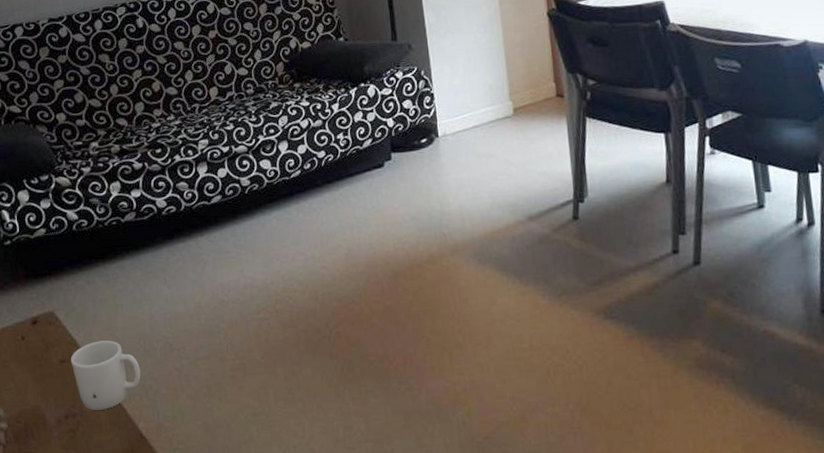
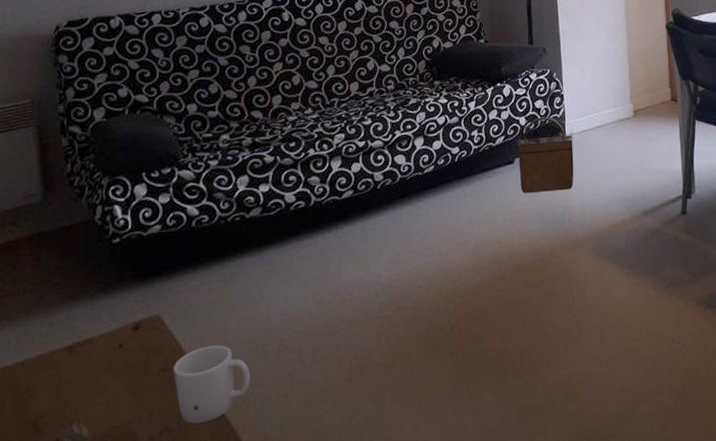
handbag: none [386,117,450,197] -> present [517,117,574,193]

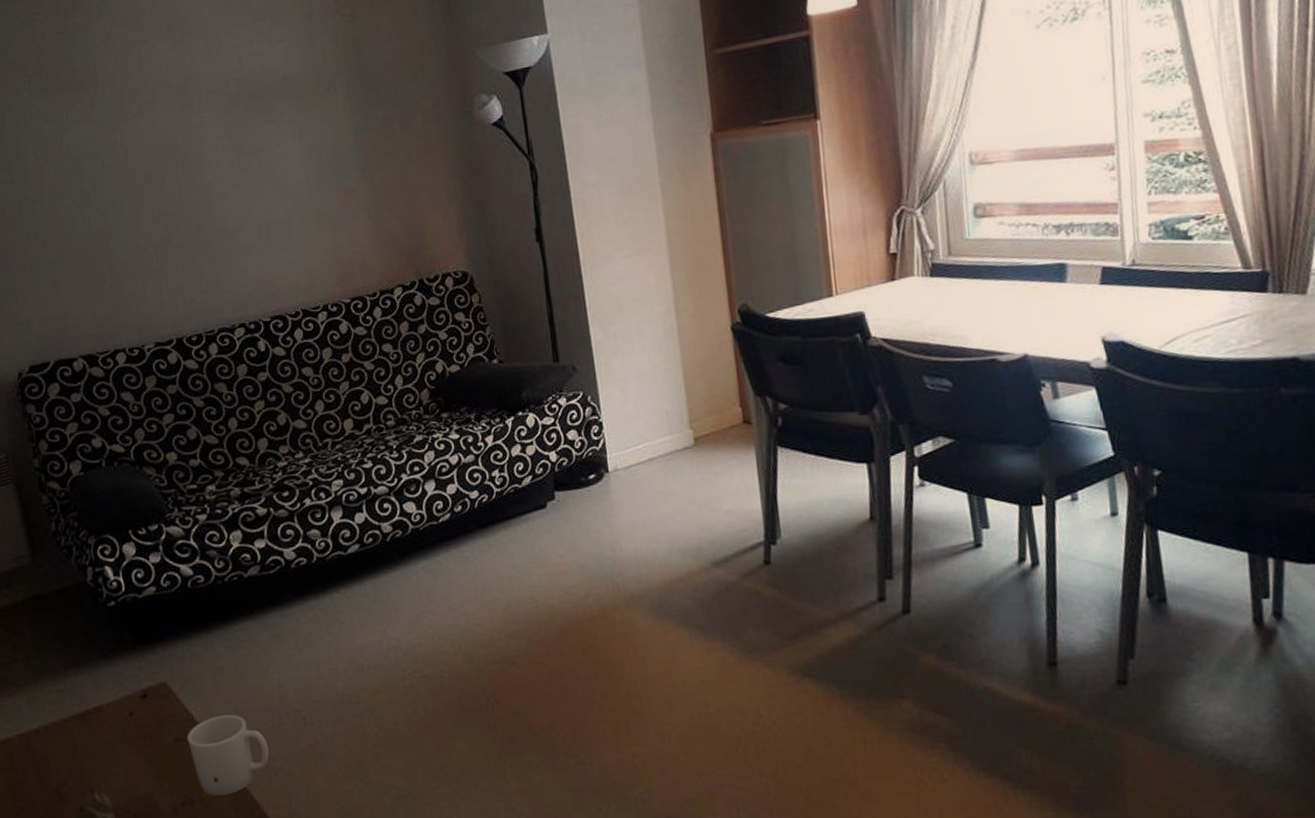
handbag: present [517,117,574,193] -> none [548,450,623,543]

